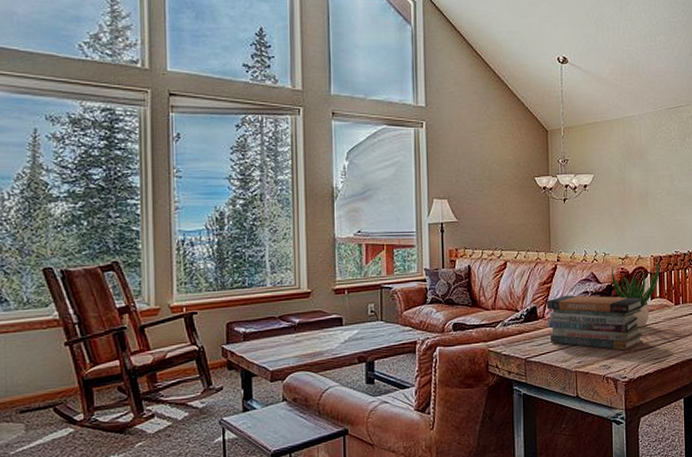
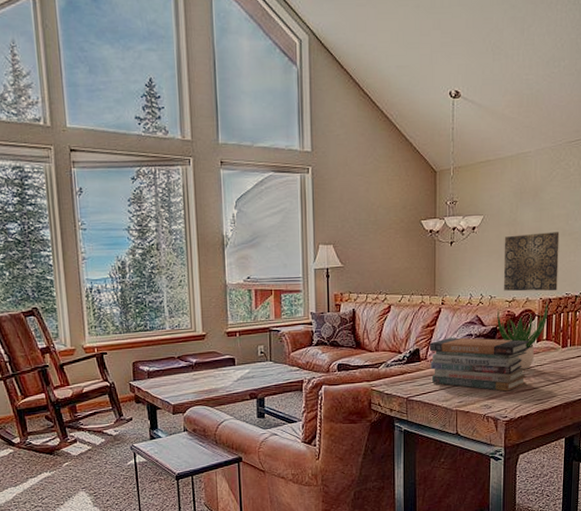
wall art: none [614,192,667,249] -> present [503,232,560,292]

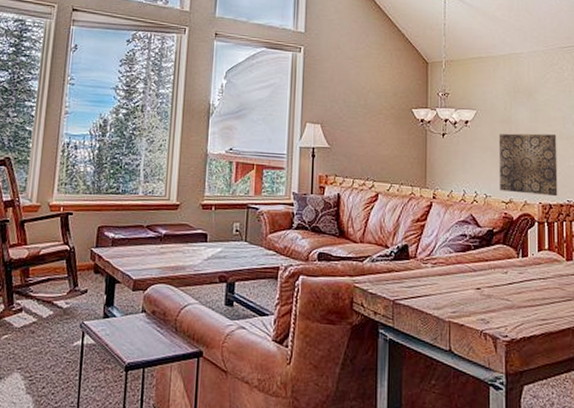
book stack: present [429,337,529,392] -> none [419,236,530,306]
potted plant: present [497,301,549,369] -> none [493,207,549,282]

